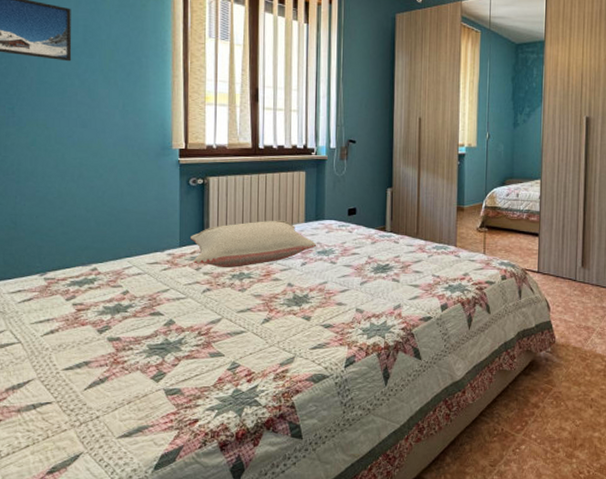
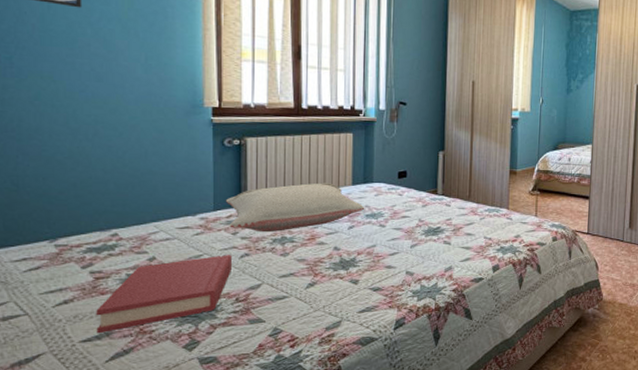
hardback book: none [77,289,195,363] -> present [96,255,231,334]

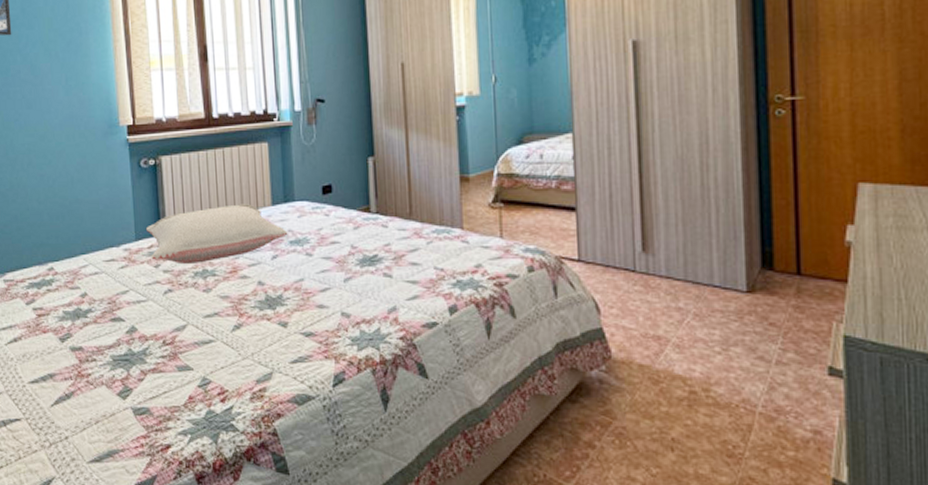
hardback book: present [96,255,231,334] -> none [40,291,157,375]

